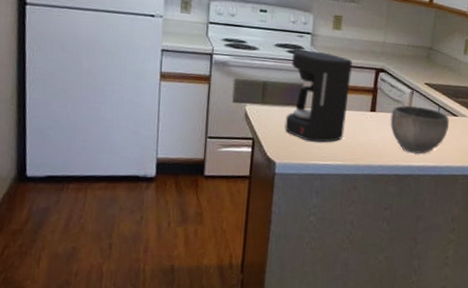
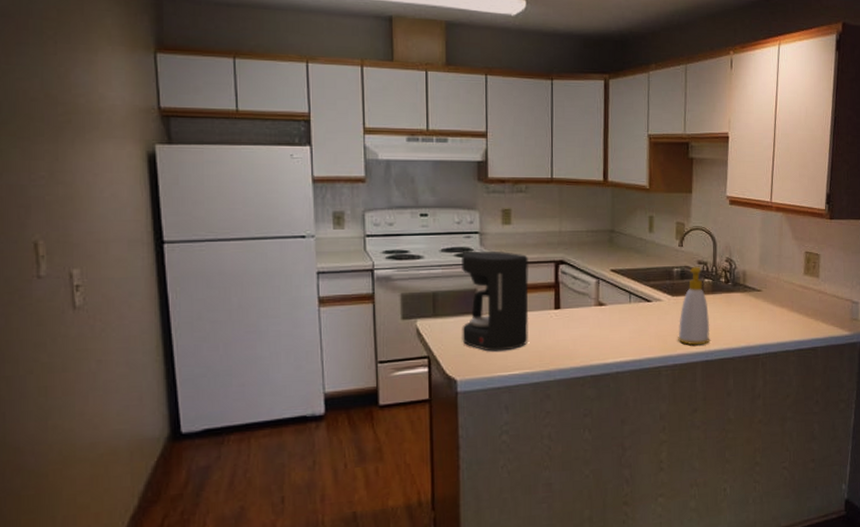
bowl: present [390,105,449,154] -> none [578,296,643,349]

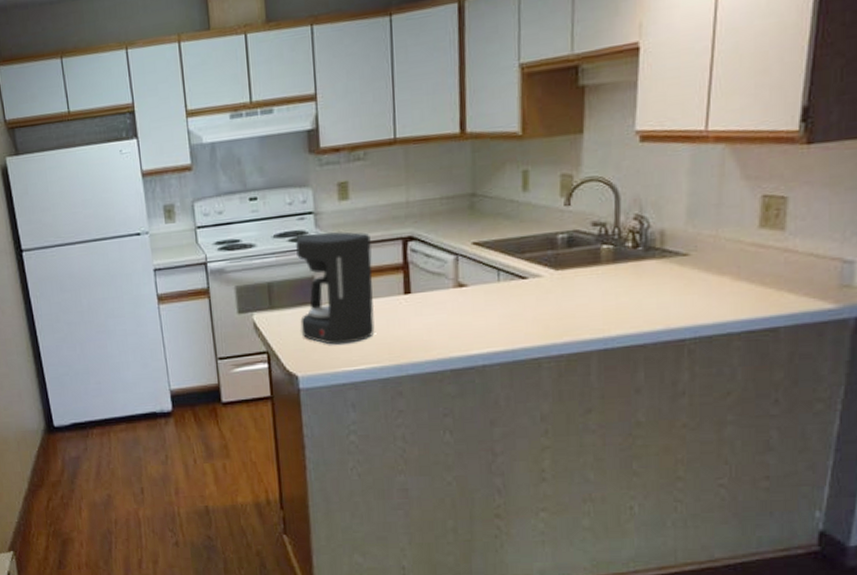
soap bottle: present [678,266,710,346] -> none [564,229,611,331]

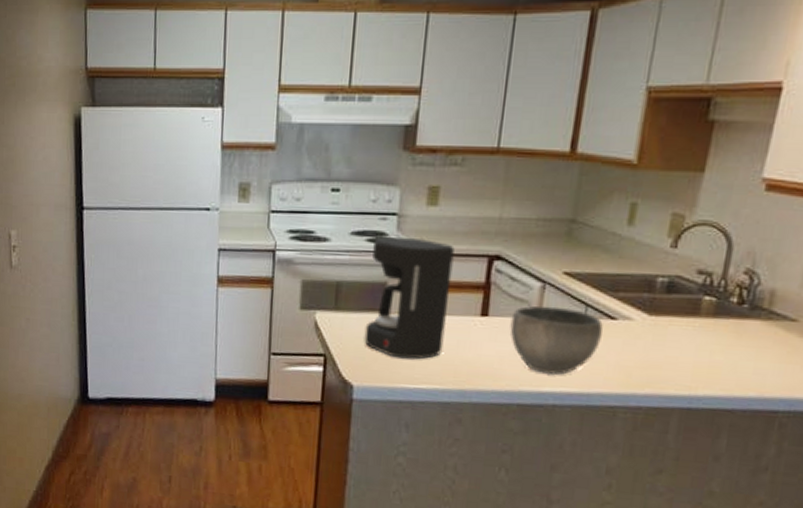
bowl: none [432,275,516,338] -> present [510,305,603,375]

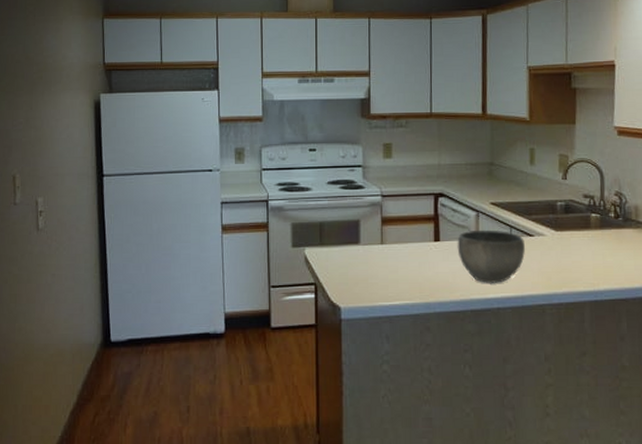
coffee maker: present [364,237,455,360] -> none [346,184,410,281]

